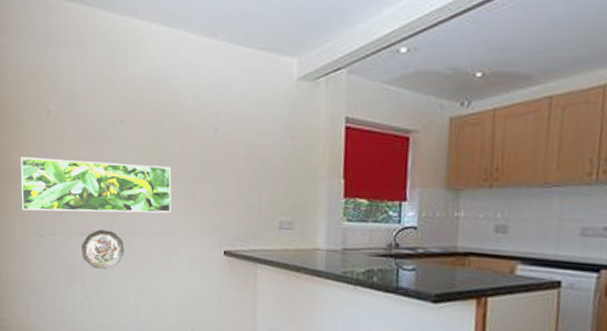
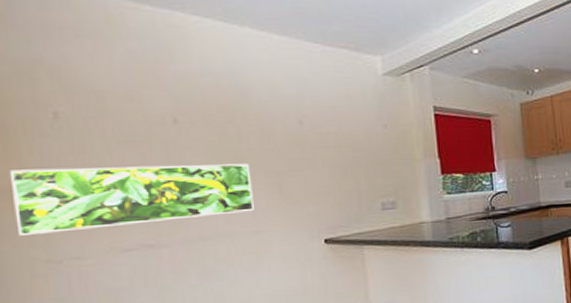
decorative plate: present [82,229,125,269] -> none [128,240,195,287]

